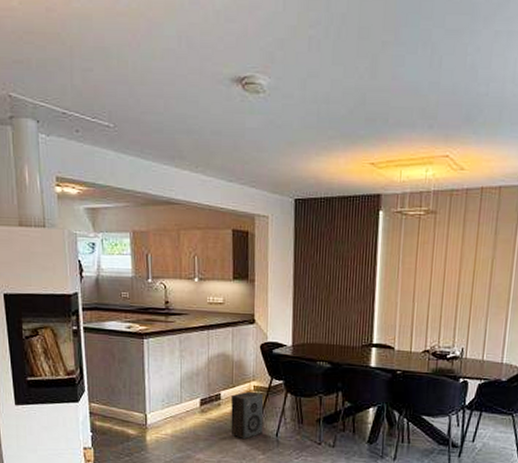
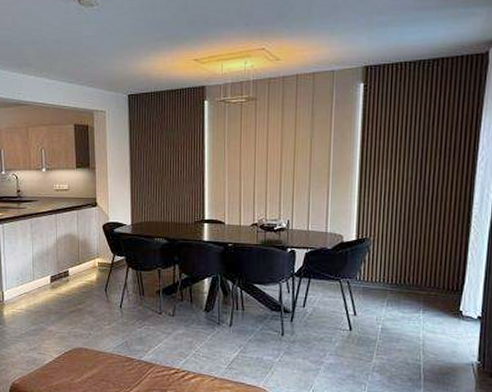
speaker: present [231,391,264,440] -> none [78,267,108,312]

